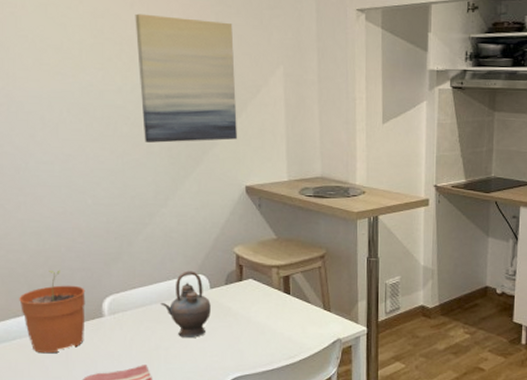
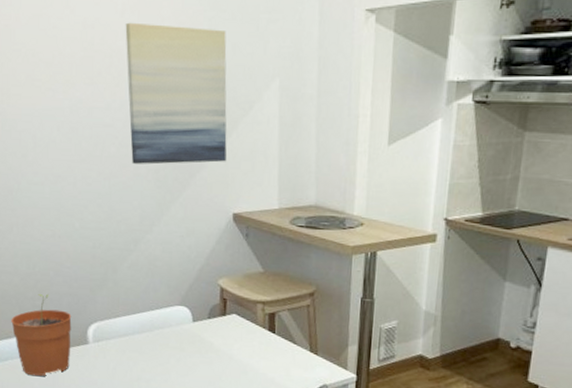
teapot: present [160,270,211,338] -> none [143,301,193,372]

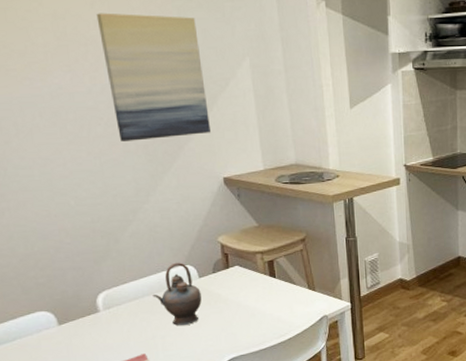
plant pot: present [11,293,72,377] -> none [14,271,83,351]
teapot: none [143,301,193,372] -> present [152,262,202,326]

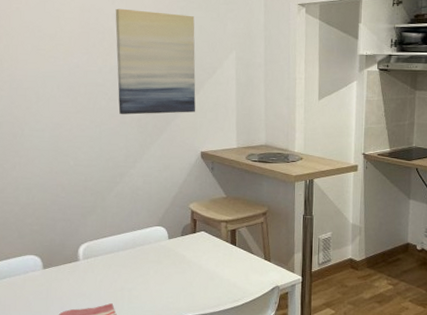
teapot: present [152,262,202,326] -> none [126,223,168,281]

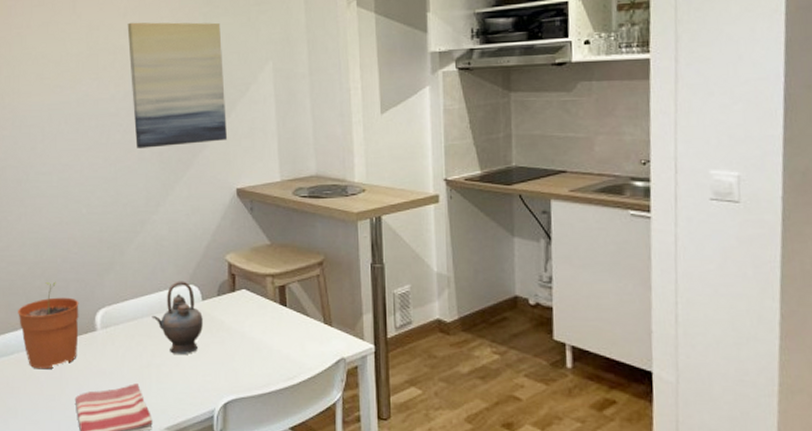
plant pot: none [10,220,65,291] -> present [18,281,79,370]
teapot: none [126,223,168,281] -> present [152,281,203,354]

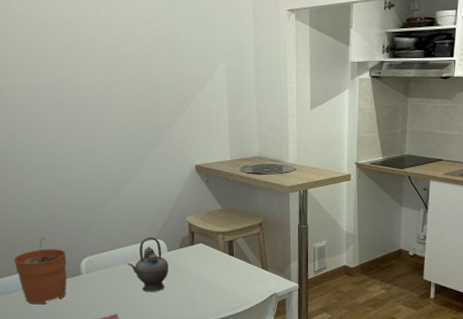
wall art: present [127,22,227,148] -> none [100,18,187,129]

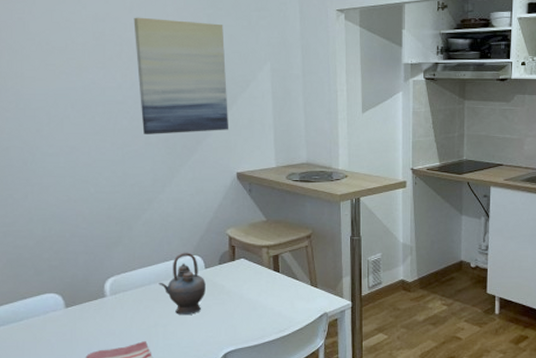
plant pot: present [14,236,67,305] -> none [26,254,89,333]
wall art: none [100,18,187,129] -> present [133,17,228,134]

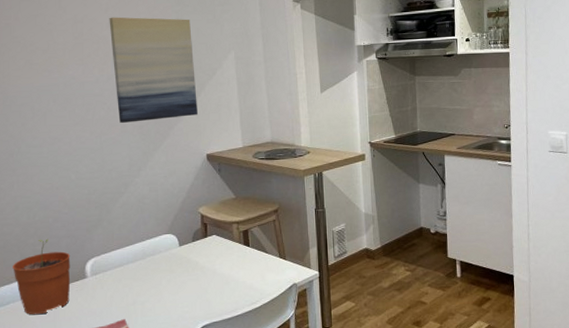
plant pot: none [26,254,89,333] -> present [13,238,71,315]
teapot: present [158,252,206,315] -> none [136,231,181,292]

